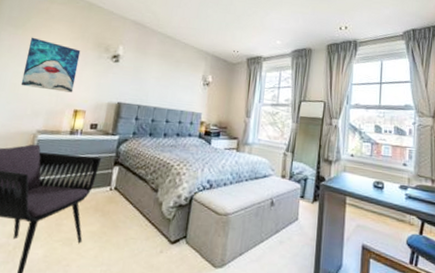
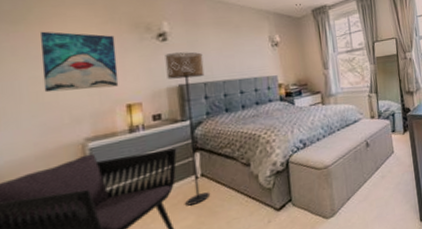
floor lamp: none [95,73,144,214] -> present [165,52,211,206]

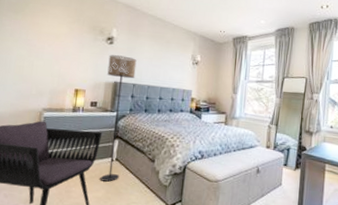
wall art: present [40,31,119,93] -> none [24,21,78,74]

